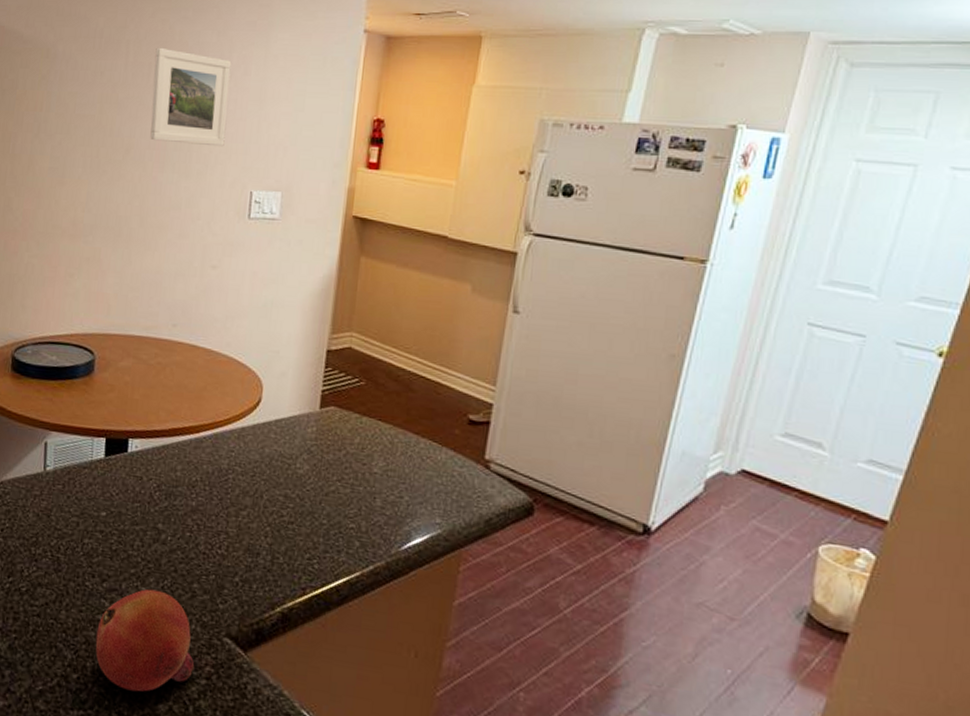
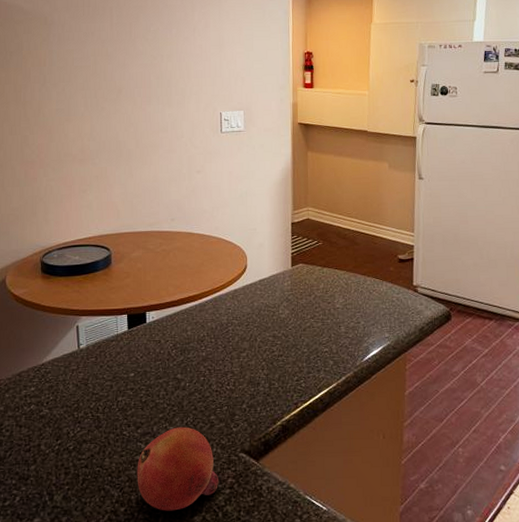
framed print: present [150,47,232,147] -> none [134,11,196,82]

